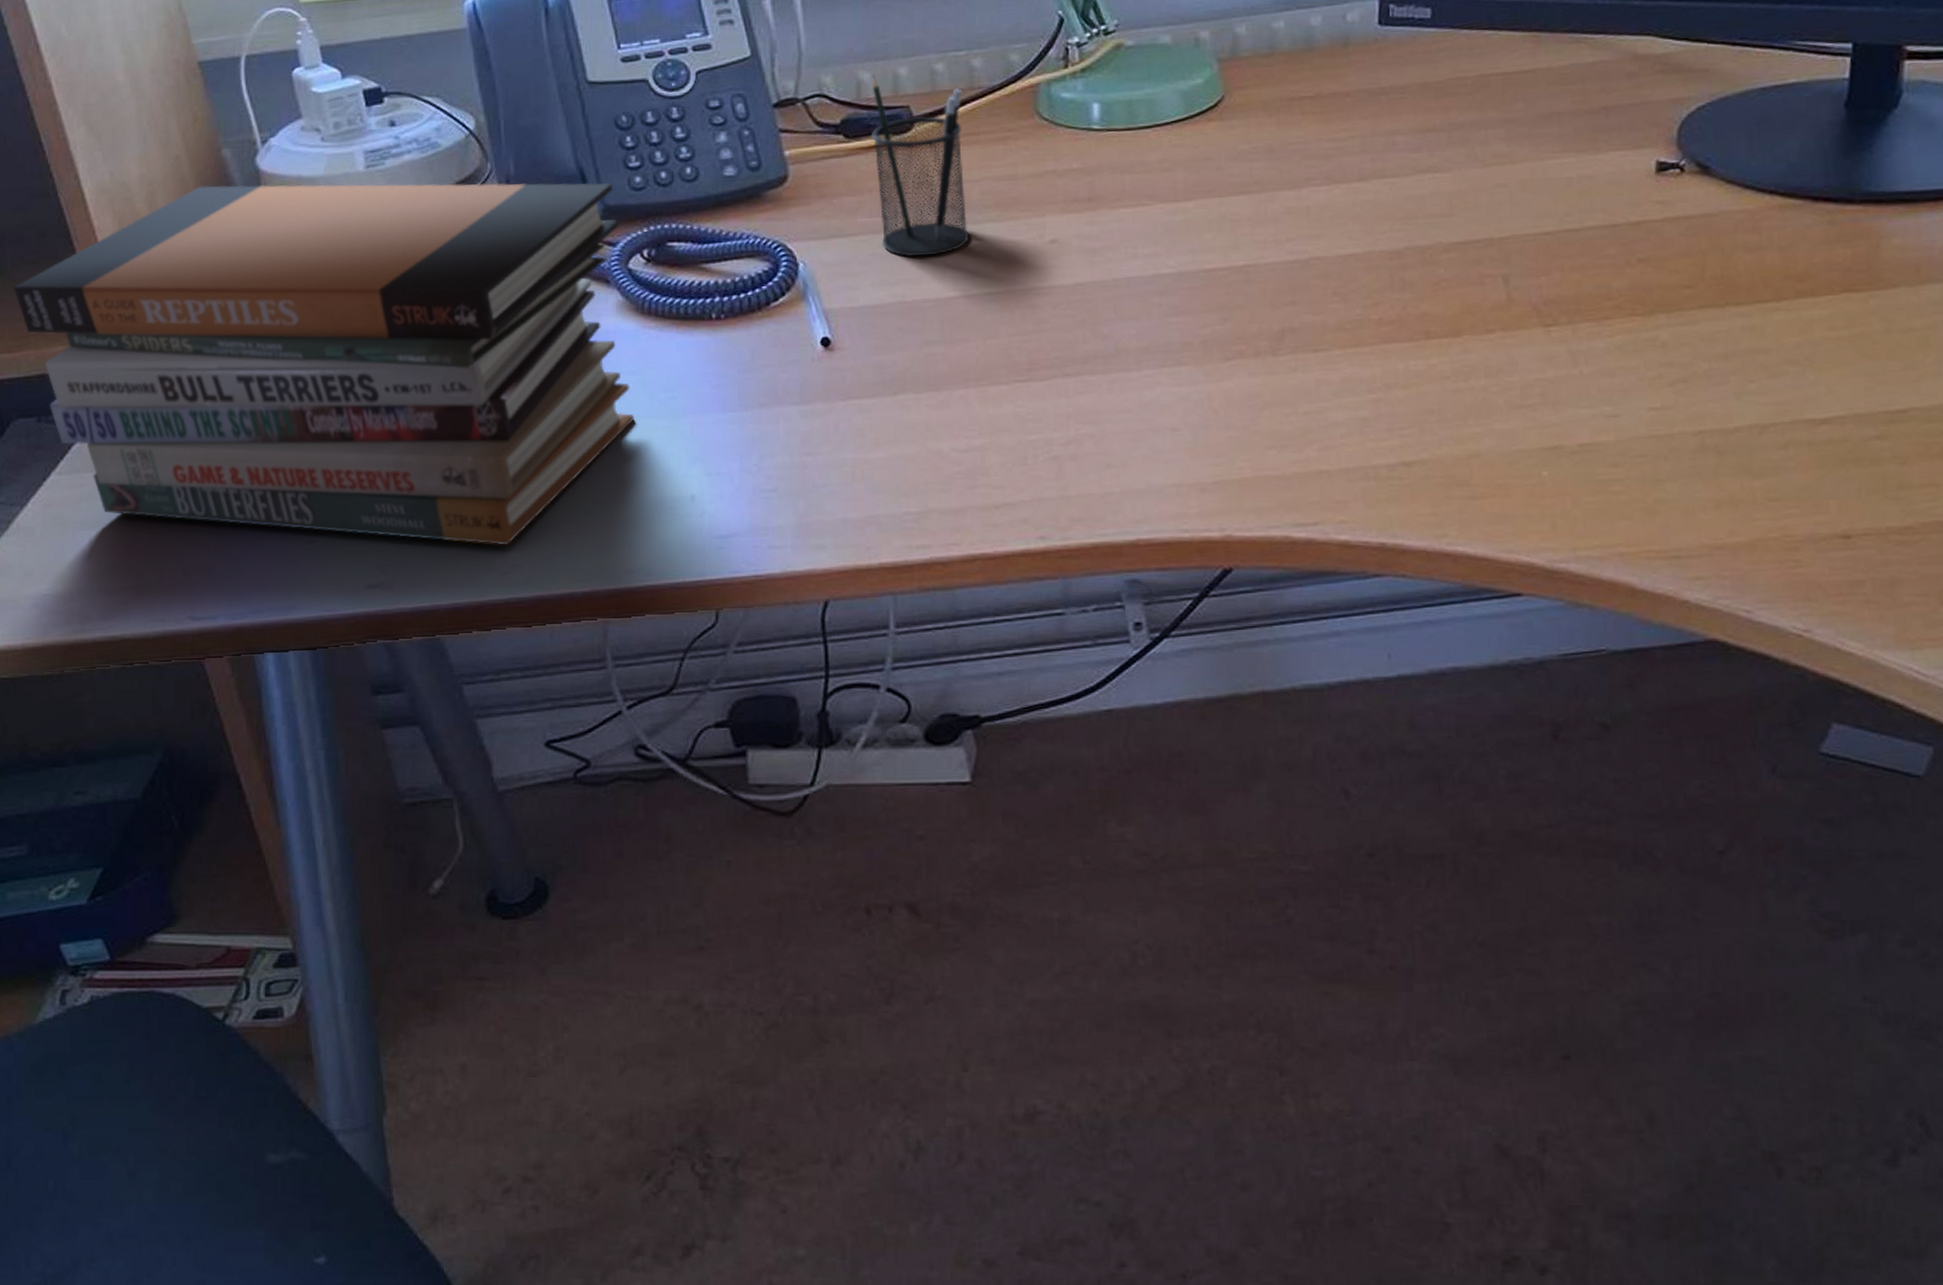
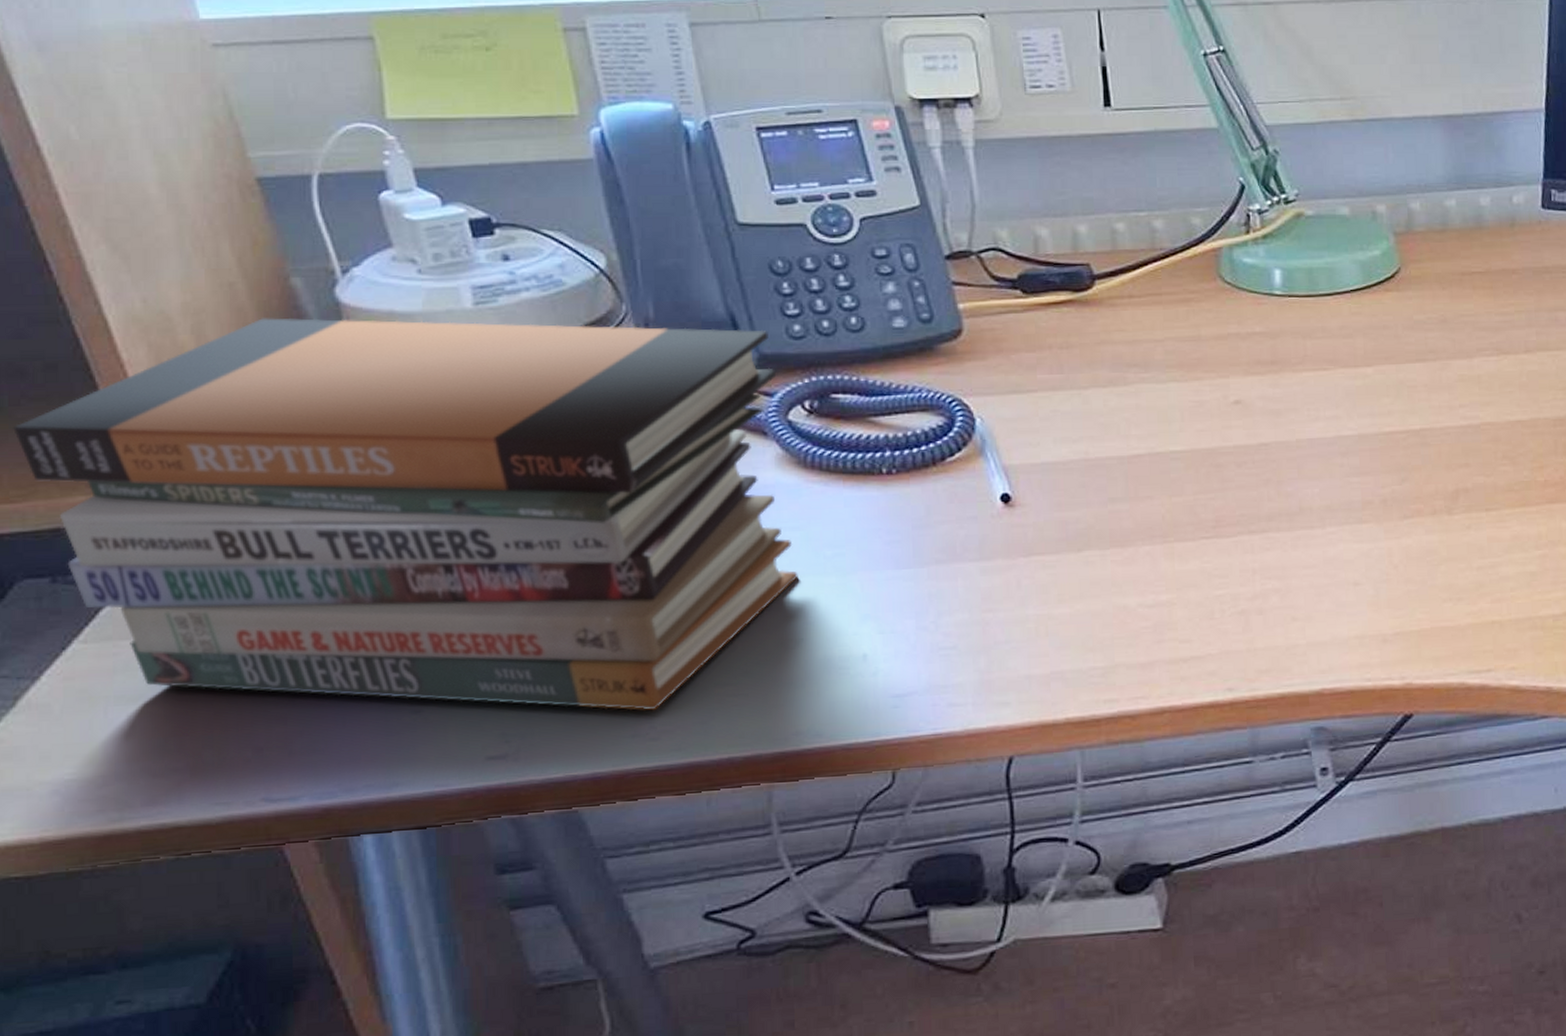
pencil holder: present [872,74,969,258] -> none [1050,230,1152,415]

